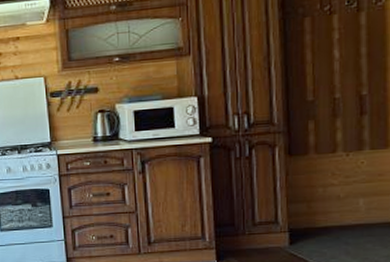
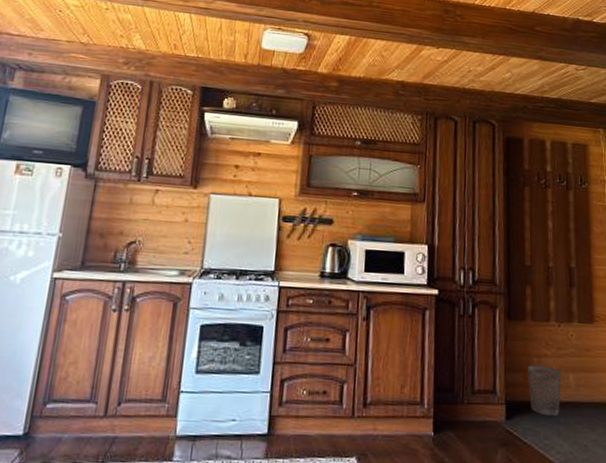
wastebasket: none [312,194,349,239] -> present [527,365,561,417]

